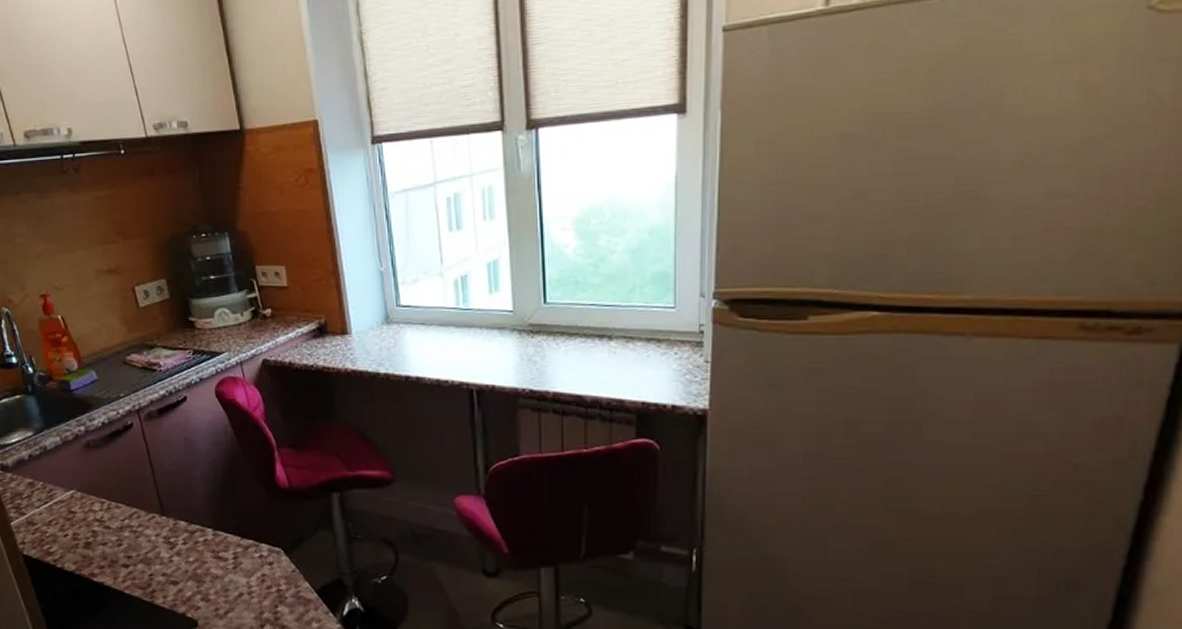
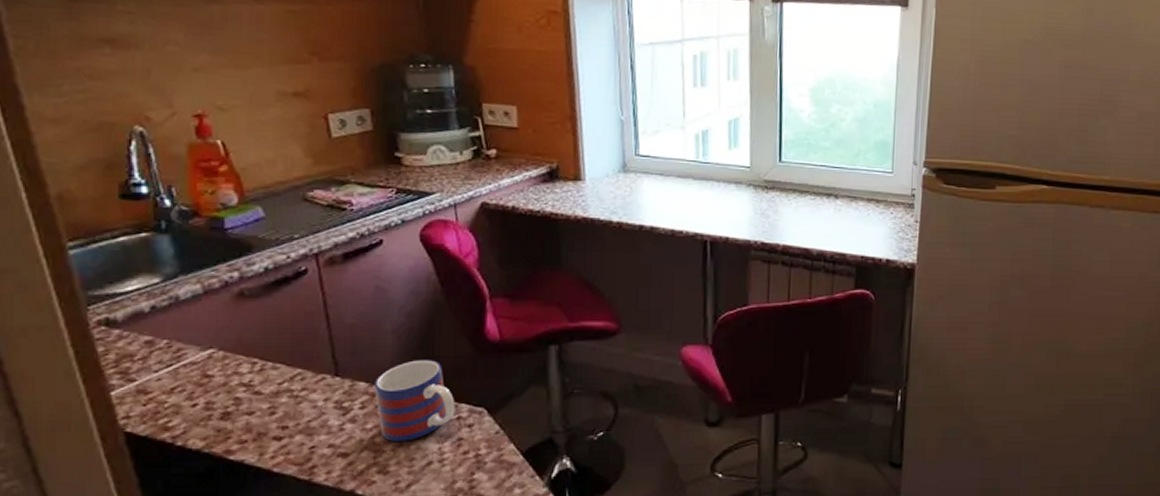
mug: none [191,503,257,574] -> present [374,360,455,441]

